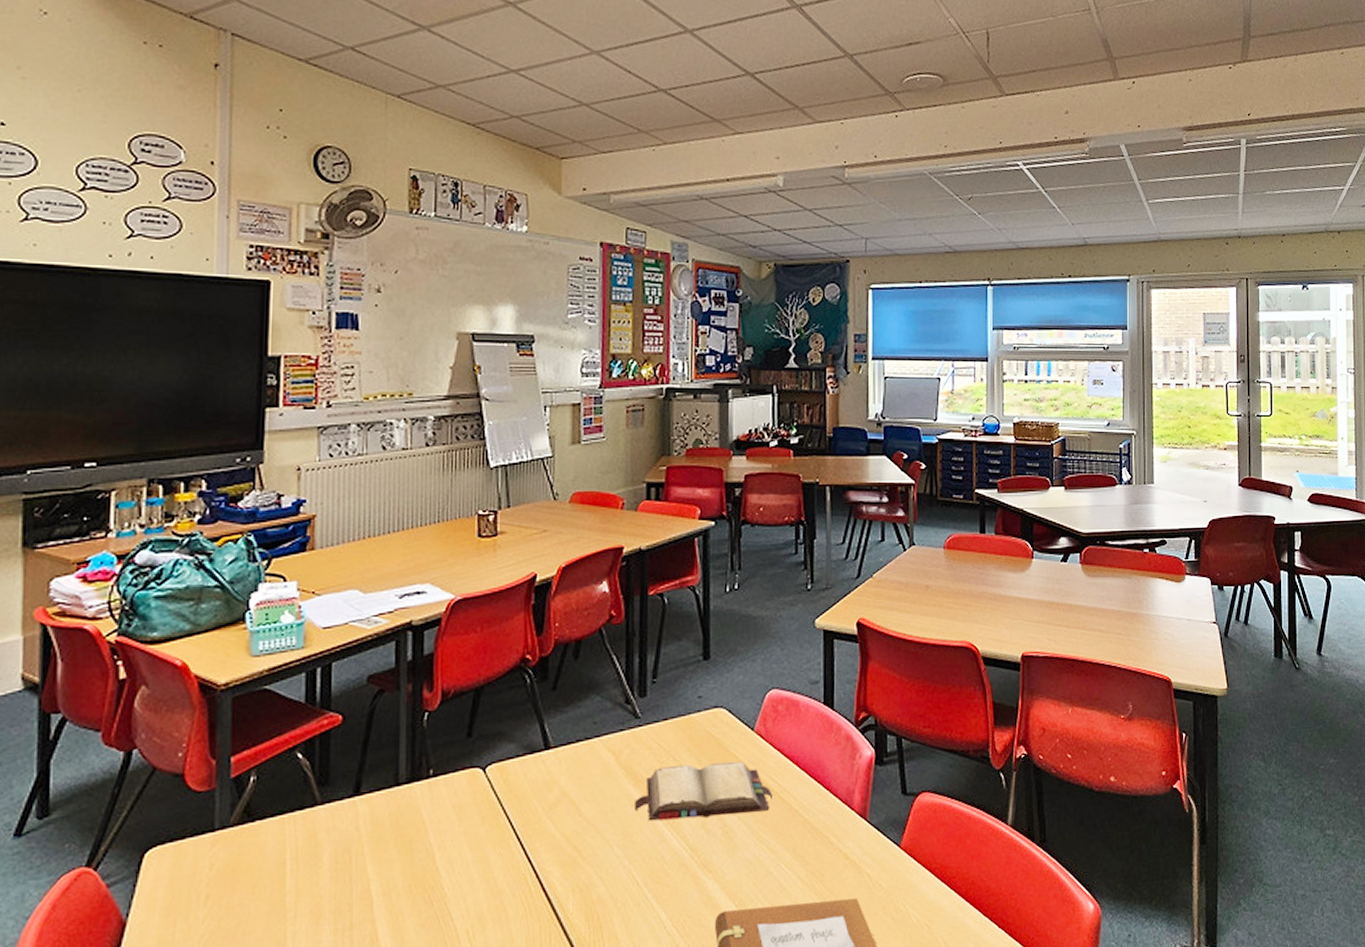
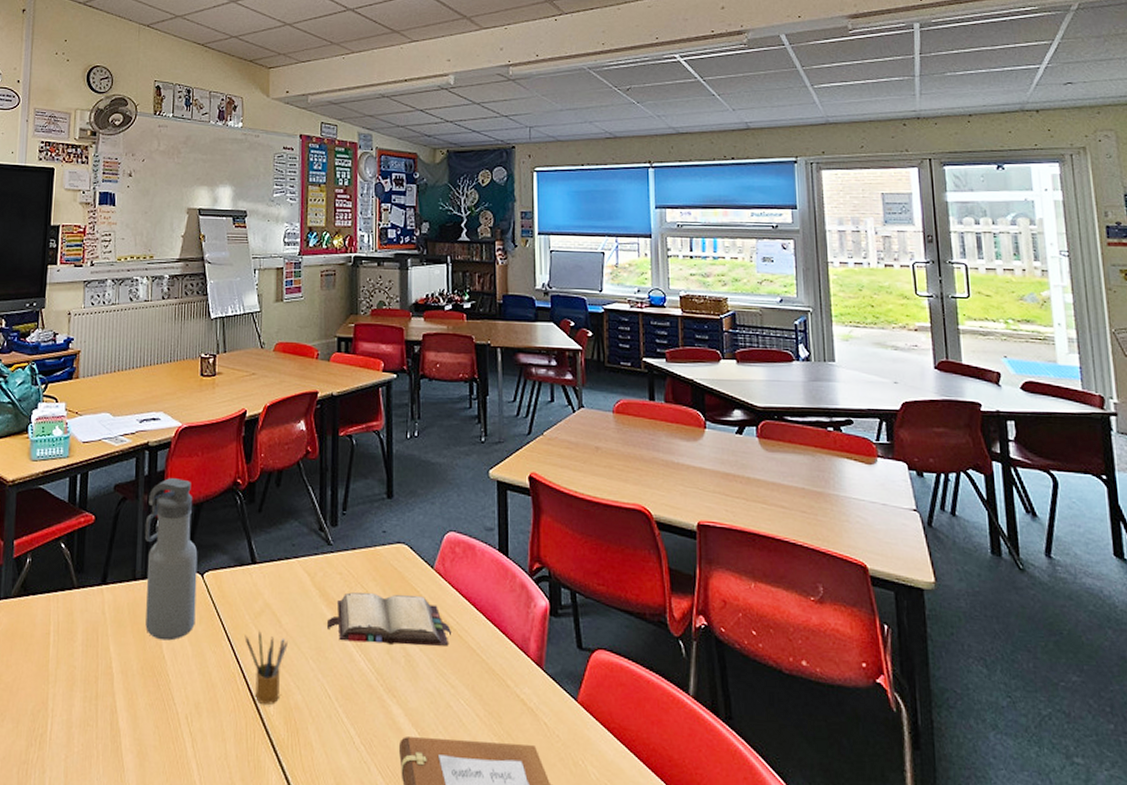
water bottle: none [409,661,478,850] -> present [144,478,198,641]
pencil box: none [537,822,589,903] -> present [244,630,288,705]

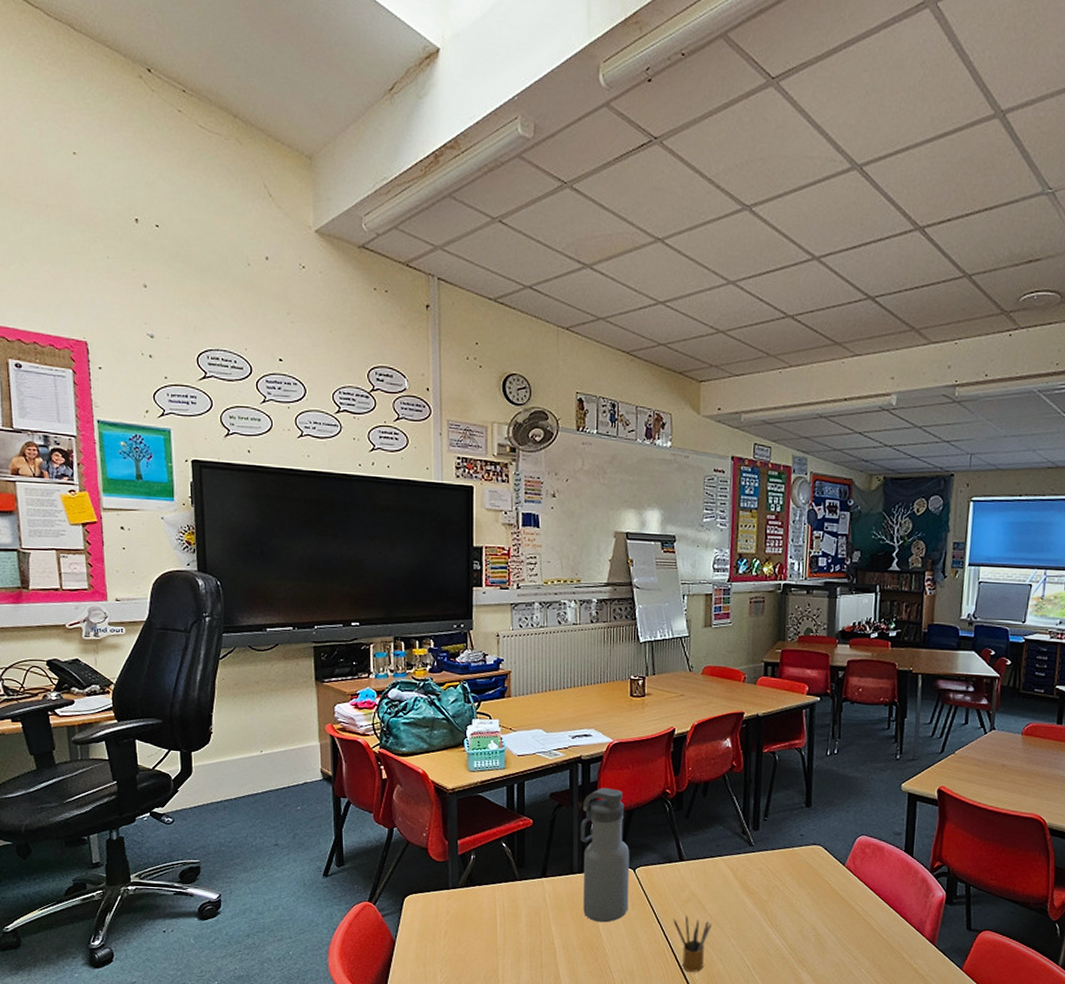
hardback book: present [327,592,452,646] -> none [747,885,858,928]

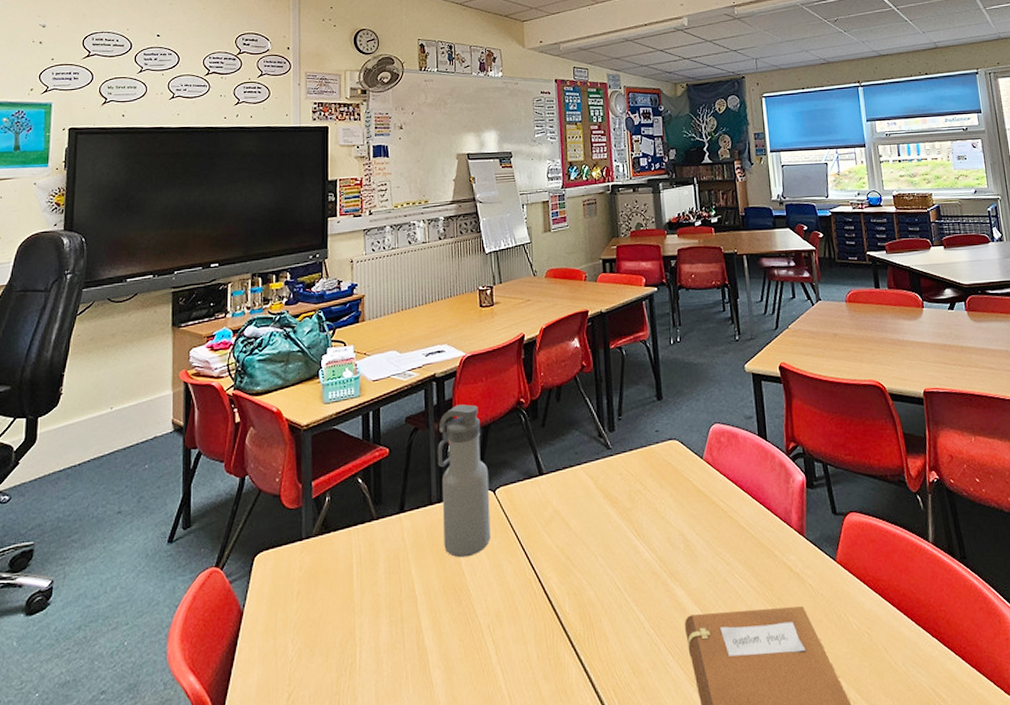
pencil box: present [673,914,712,972] -> none [537,536,578,604]

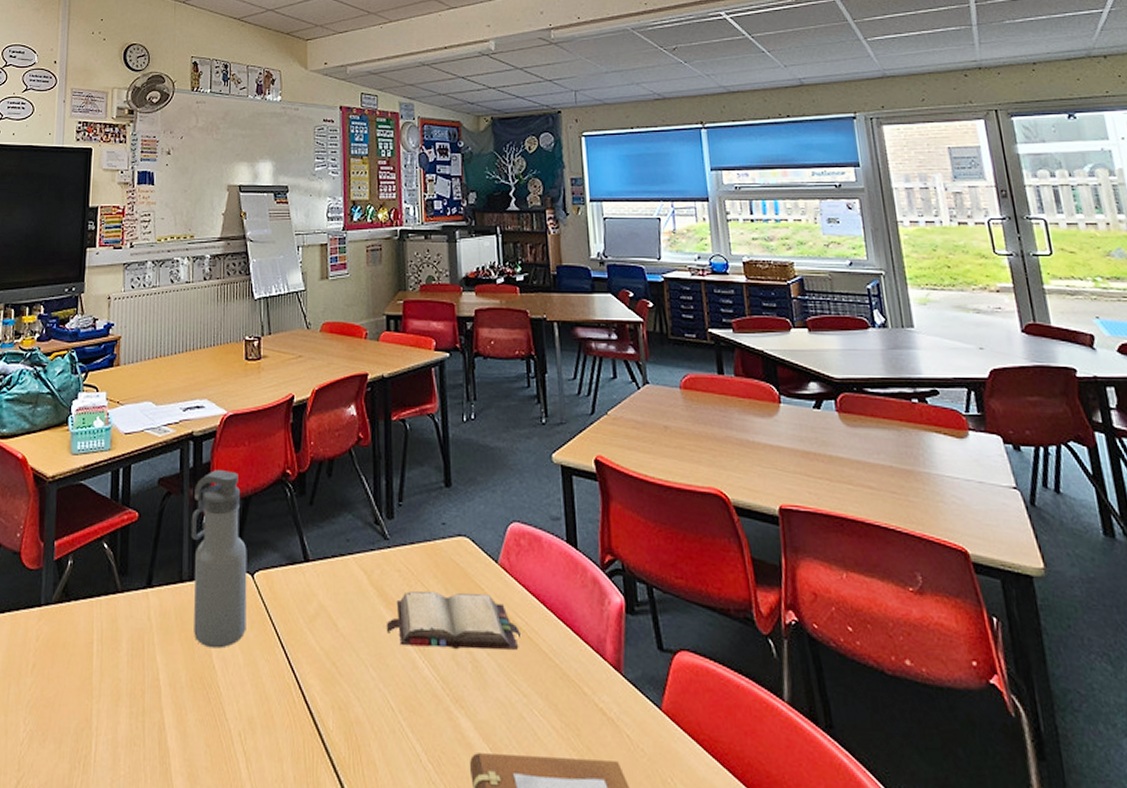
hardback book: none [612,485,724,536] -> present [387,591,522,650]

